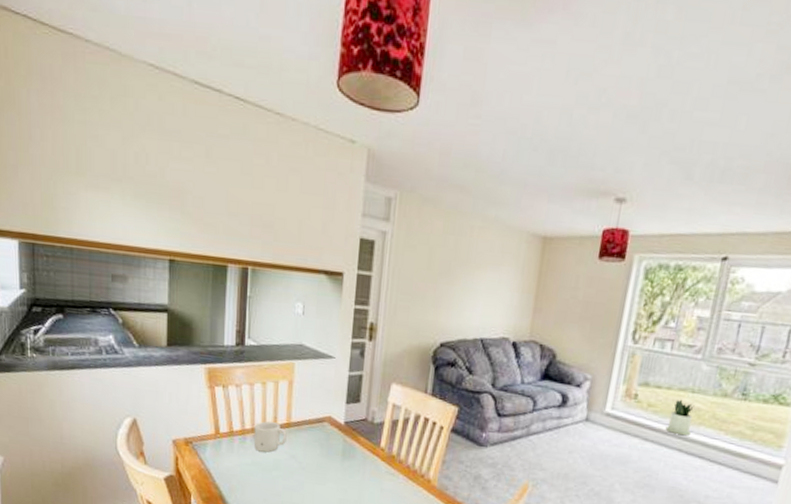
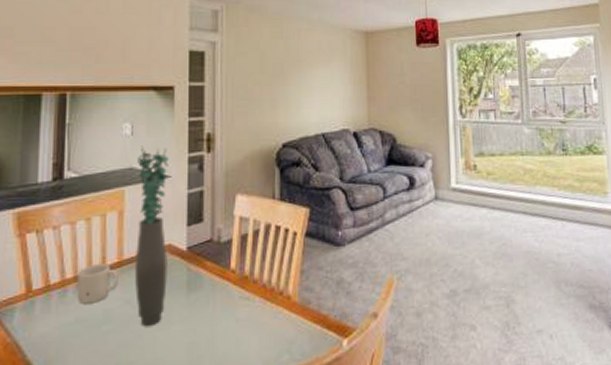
vase: none [299,325,334,479] -> present [134,146,169,326]
planter: present [665,399,695,436] -> none [507,163,531,198]

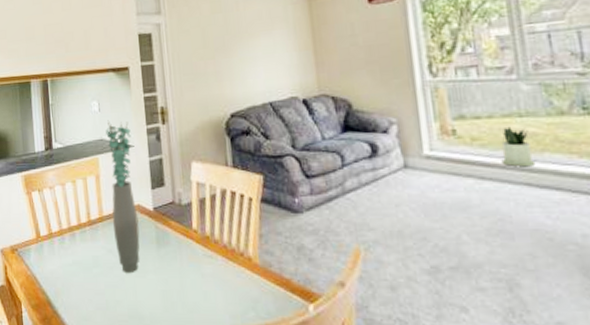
mug: present [77,262,119,304] -> none [70,217,102,250]
planter: none [507,163,531,198] -> present [501,126,536,167]

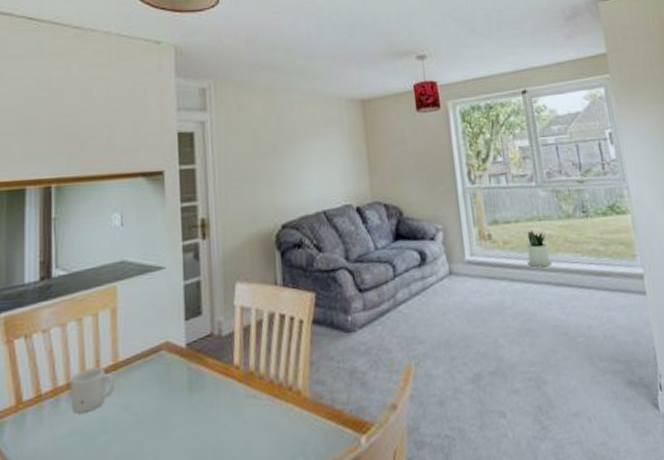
mug: none [70,217,102,250] -> present [70,366,114,414]
vase: present [106,120,140,272] -> none [129,236,167,434]

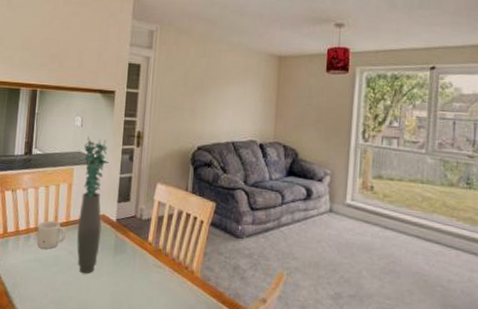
vase: none [129,236,167,434] -> present [76,136,107,274]
planter: present [526,230,553,268] -> none [402,189,427,224]

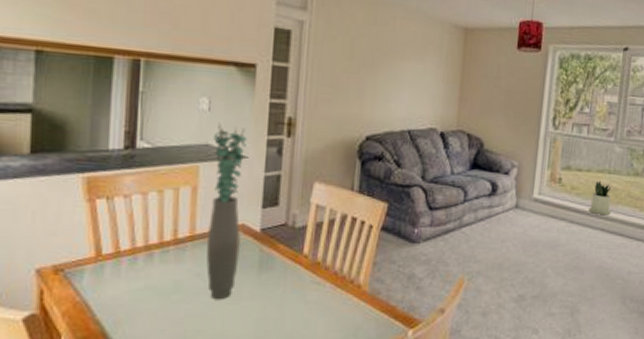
mug: present [36,220,66,249] -> none [147,235,190,273]
planter: none [402,189,427,224] -> present [588,180,612,216]

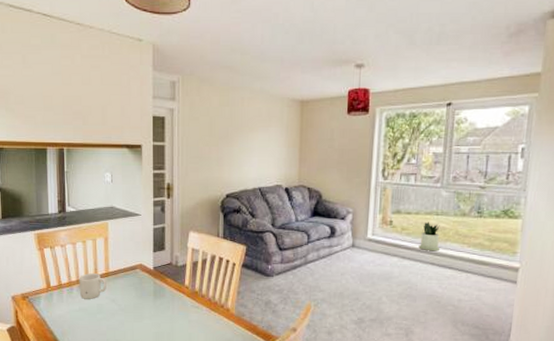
mug: none [147,235,190,273] -> present [79,272,107,299]
vase: present [206,123,247,299] -> none [116,190,140,318]

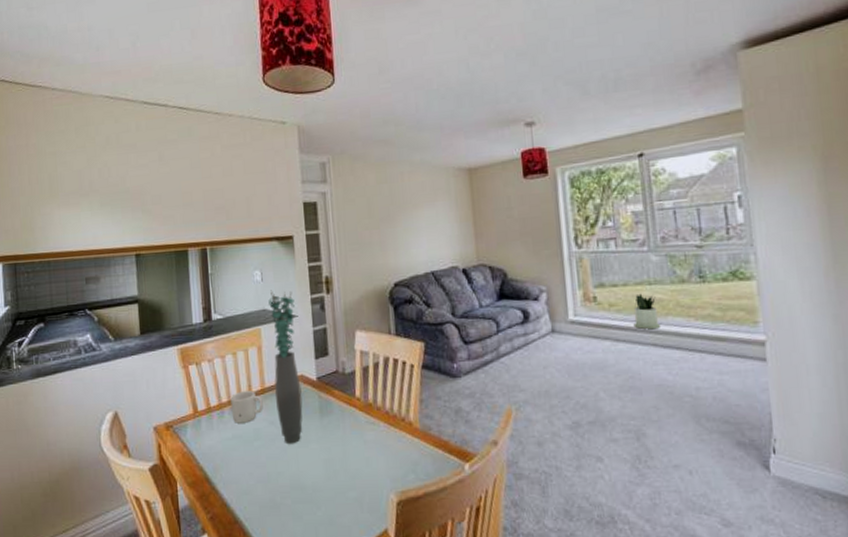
vase: none [116,190,140,318] -> present [268,290,303,443]

